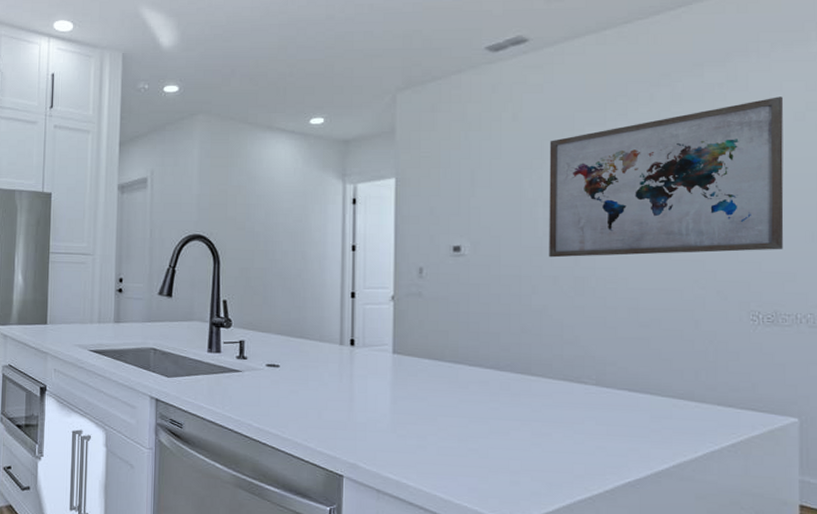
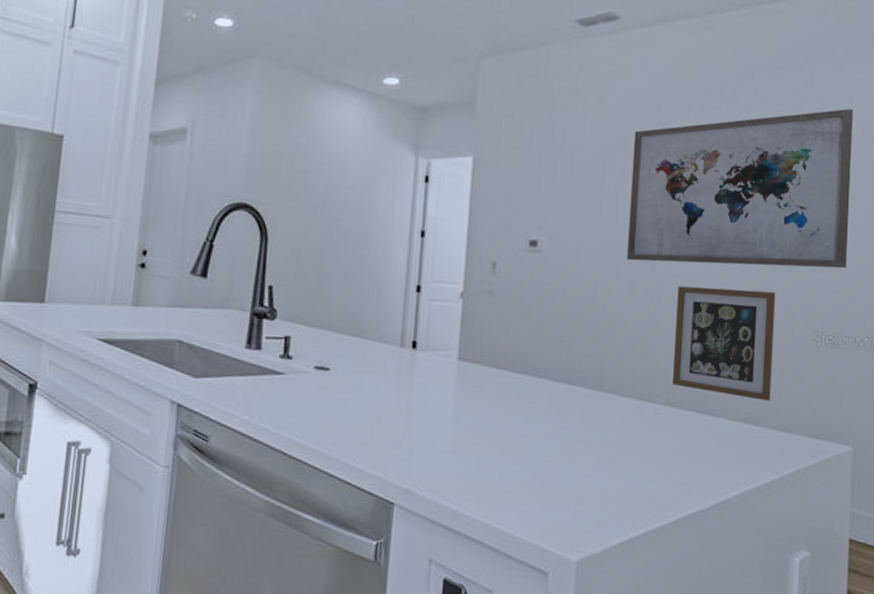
wall art: none [601,276,707,378] -> present [672,286,776,401]

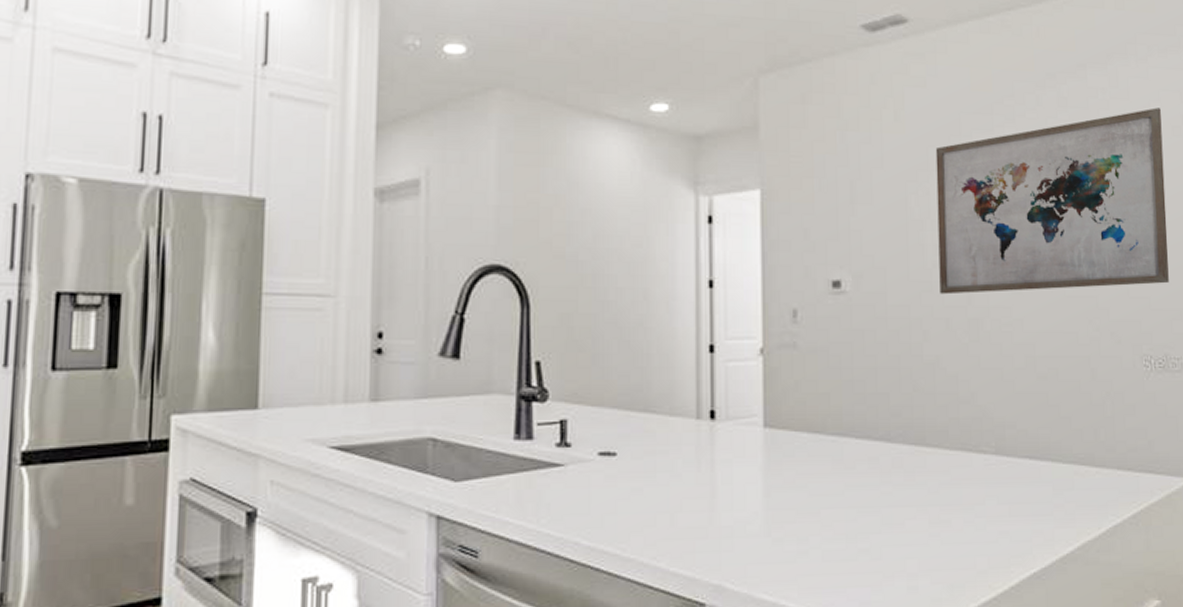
wall art: present [672,286,776,401] -> none [997,315,1105,438]

